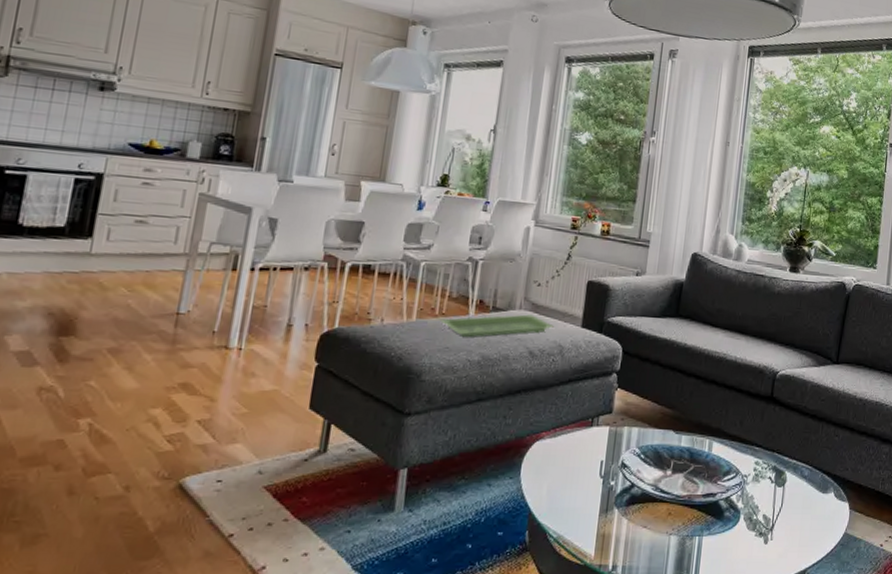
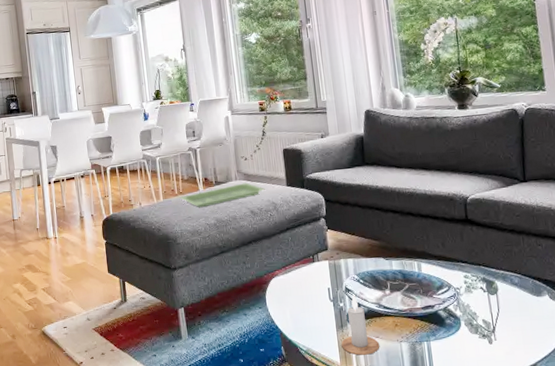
candle: none [600,471,646,548] -> present [341,294,380,355]

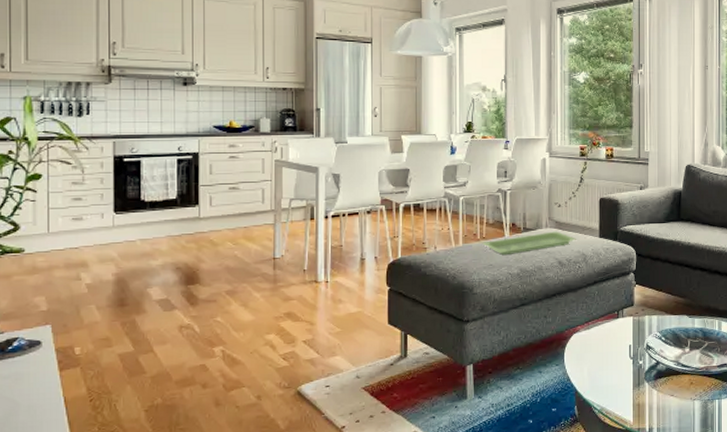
candle: present [341,294,380,355] -> none [636,351,674,414]

